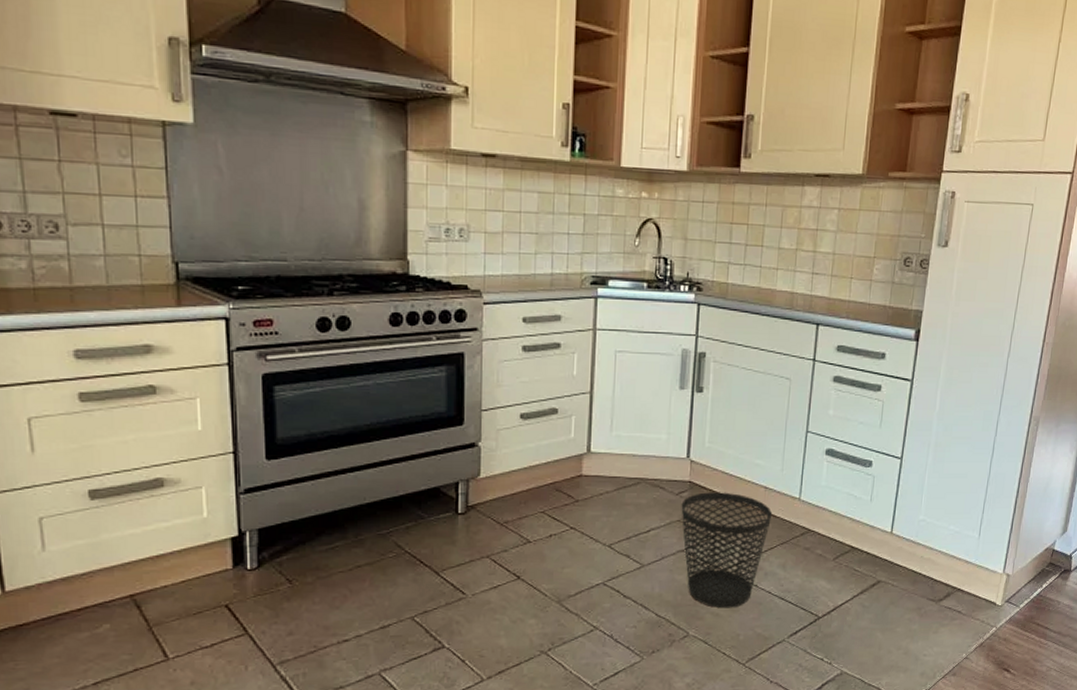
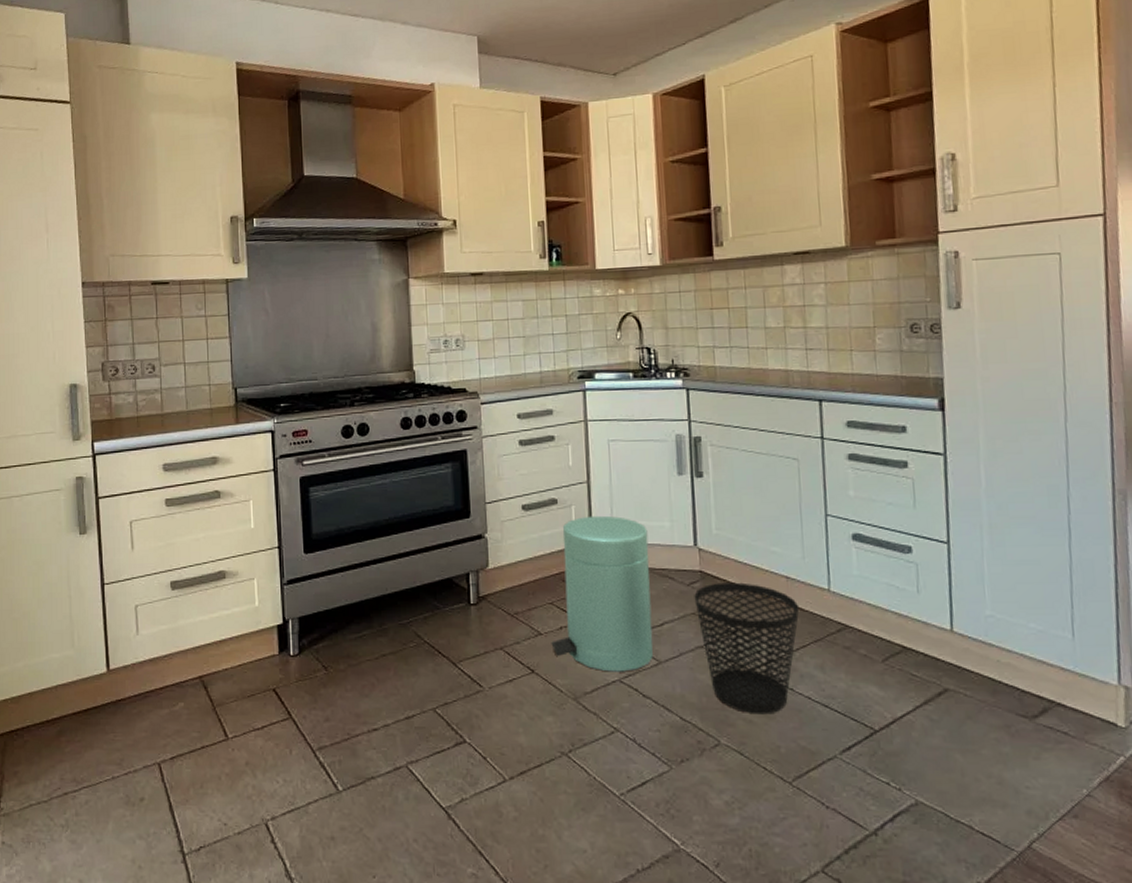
trash can: none [539,426,645,576] -> present [551,515,653,672]

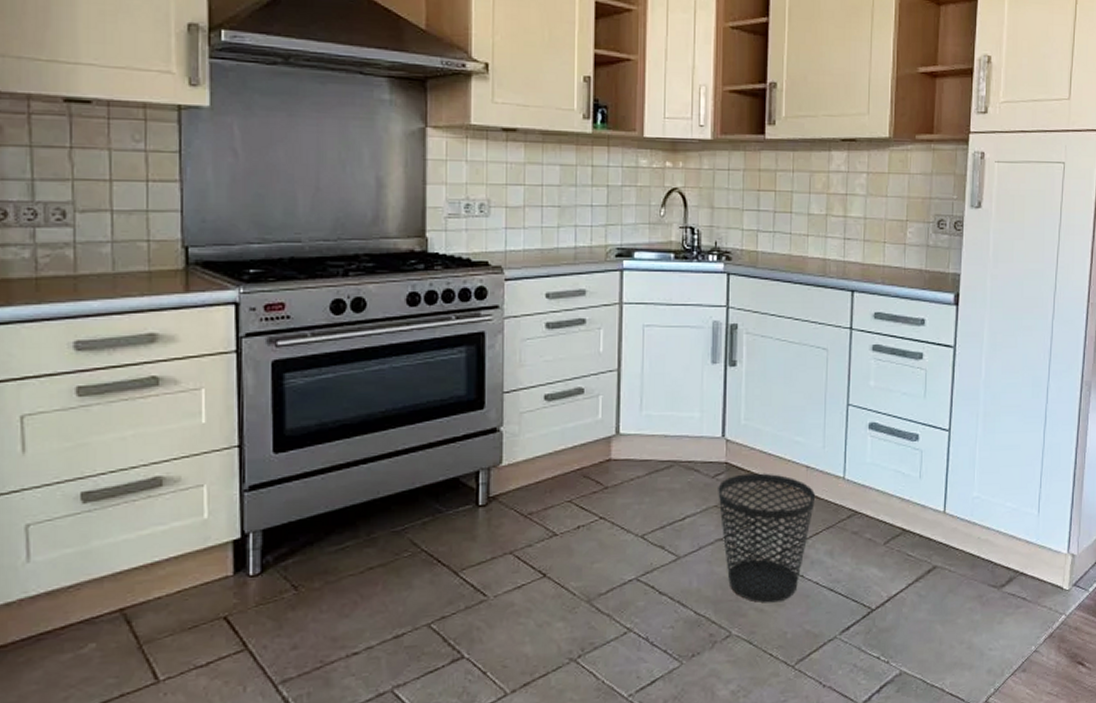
trash can: present [551,515,653,672] -> none [567,406,677,571]

